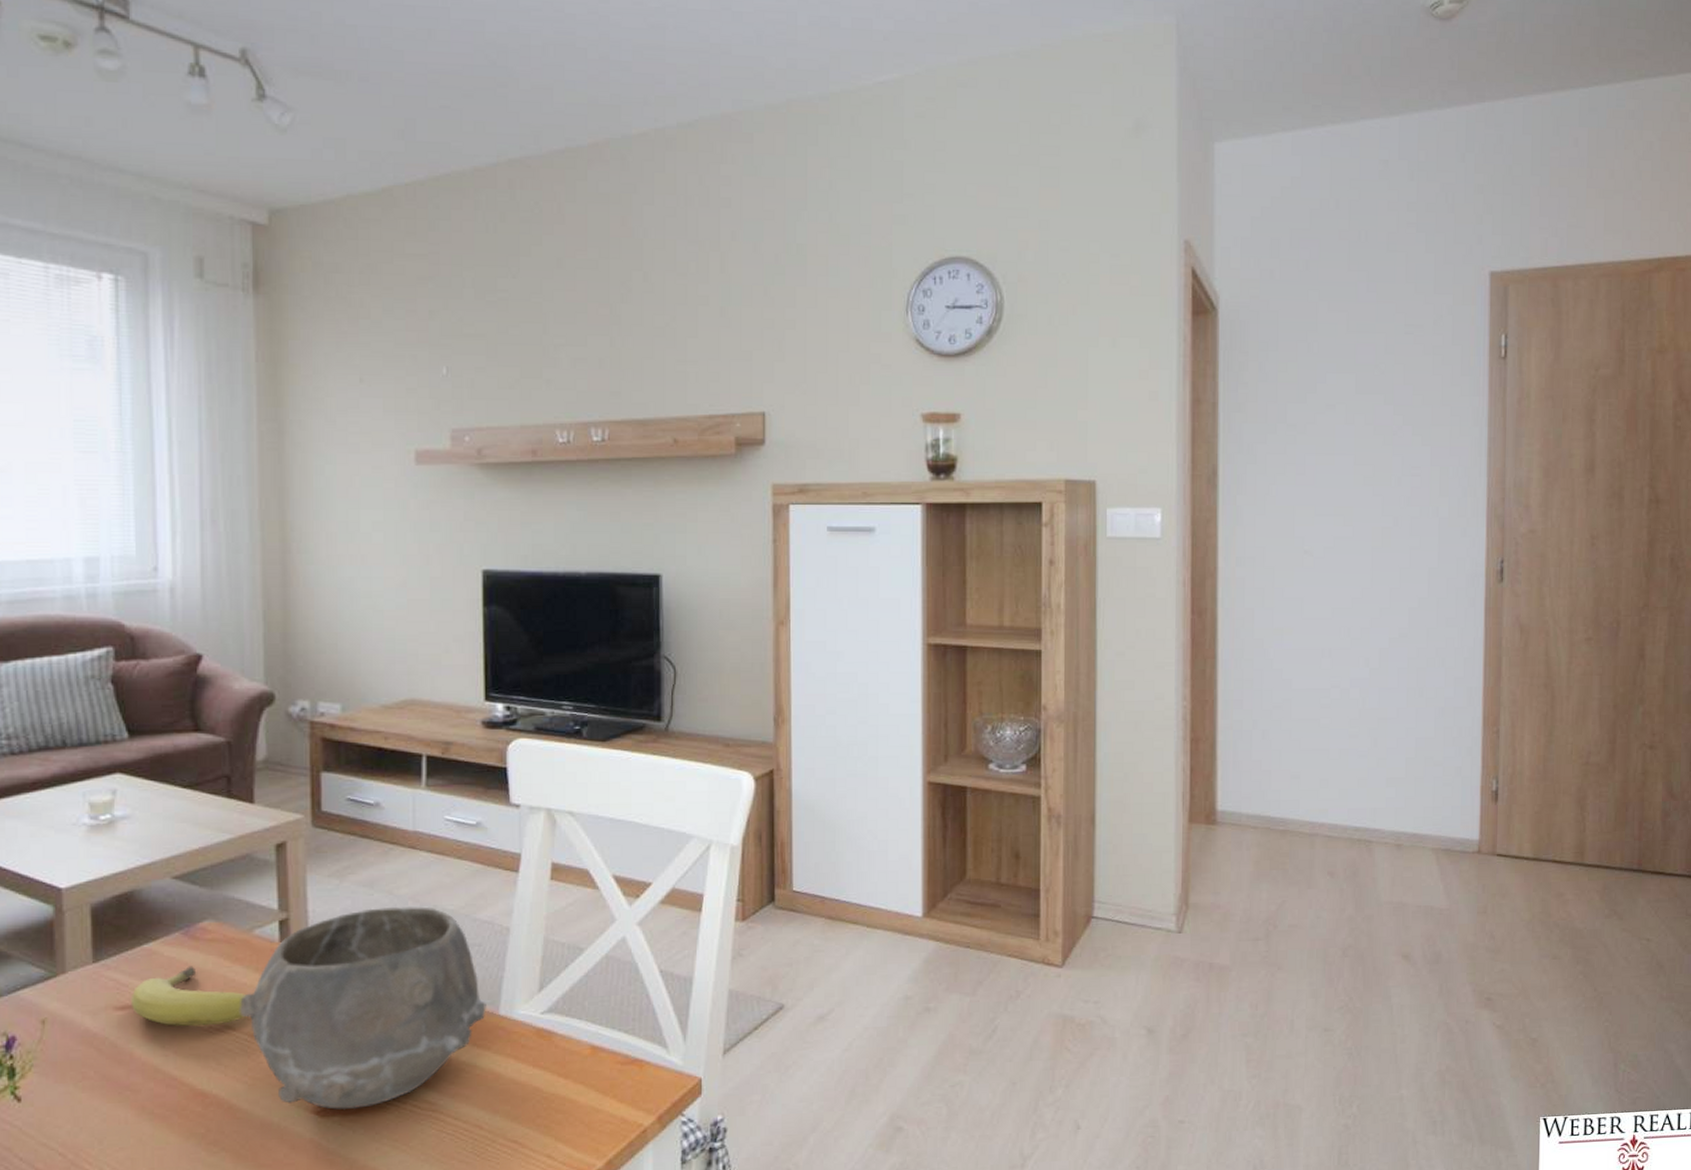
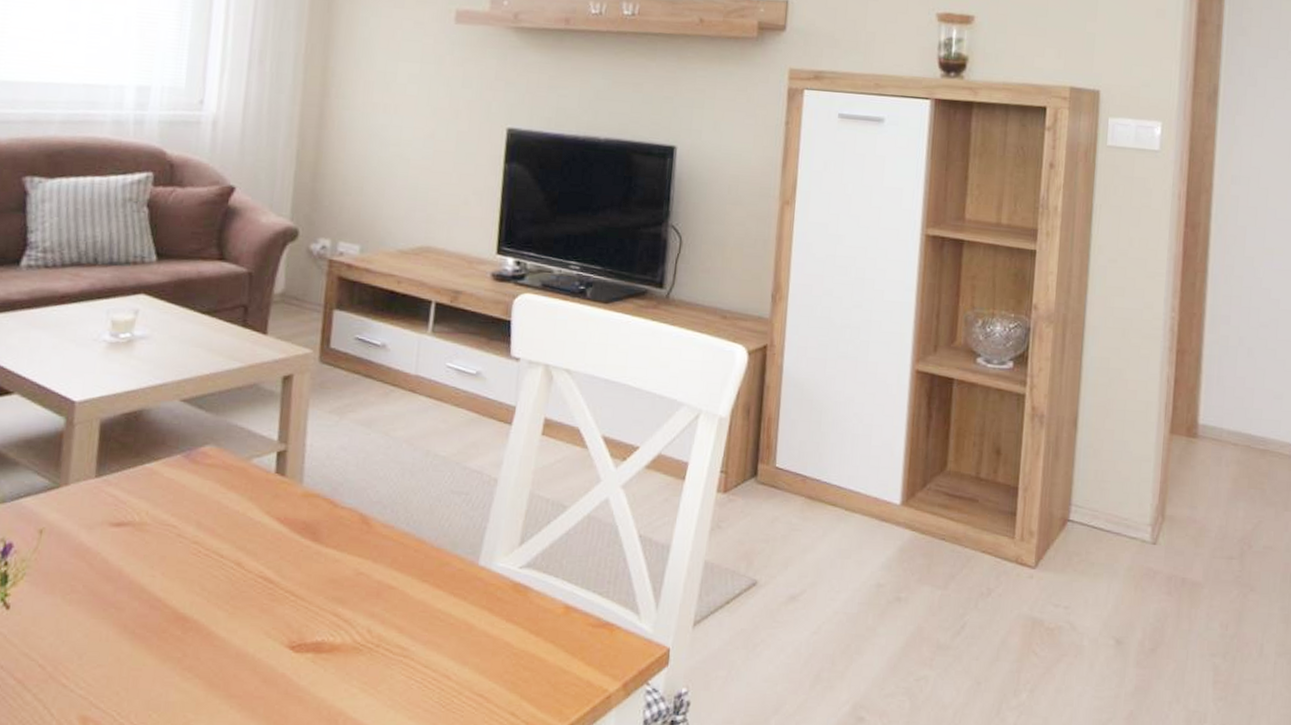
fruit: present [130,966,246,1027] -> none [126,489,237,551]
bowl: present [240,907,486,1110] -> none [229,447,467,648]

